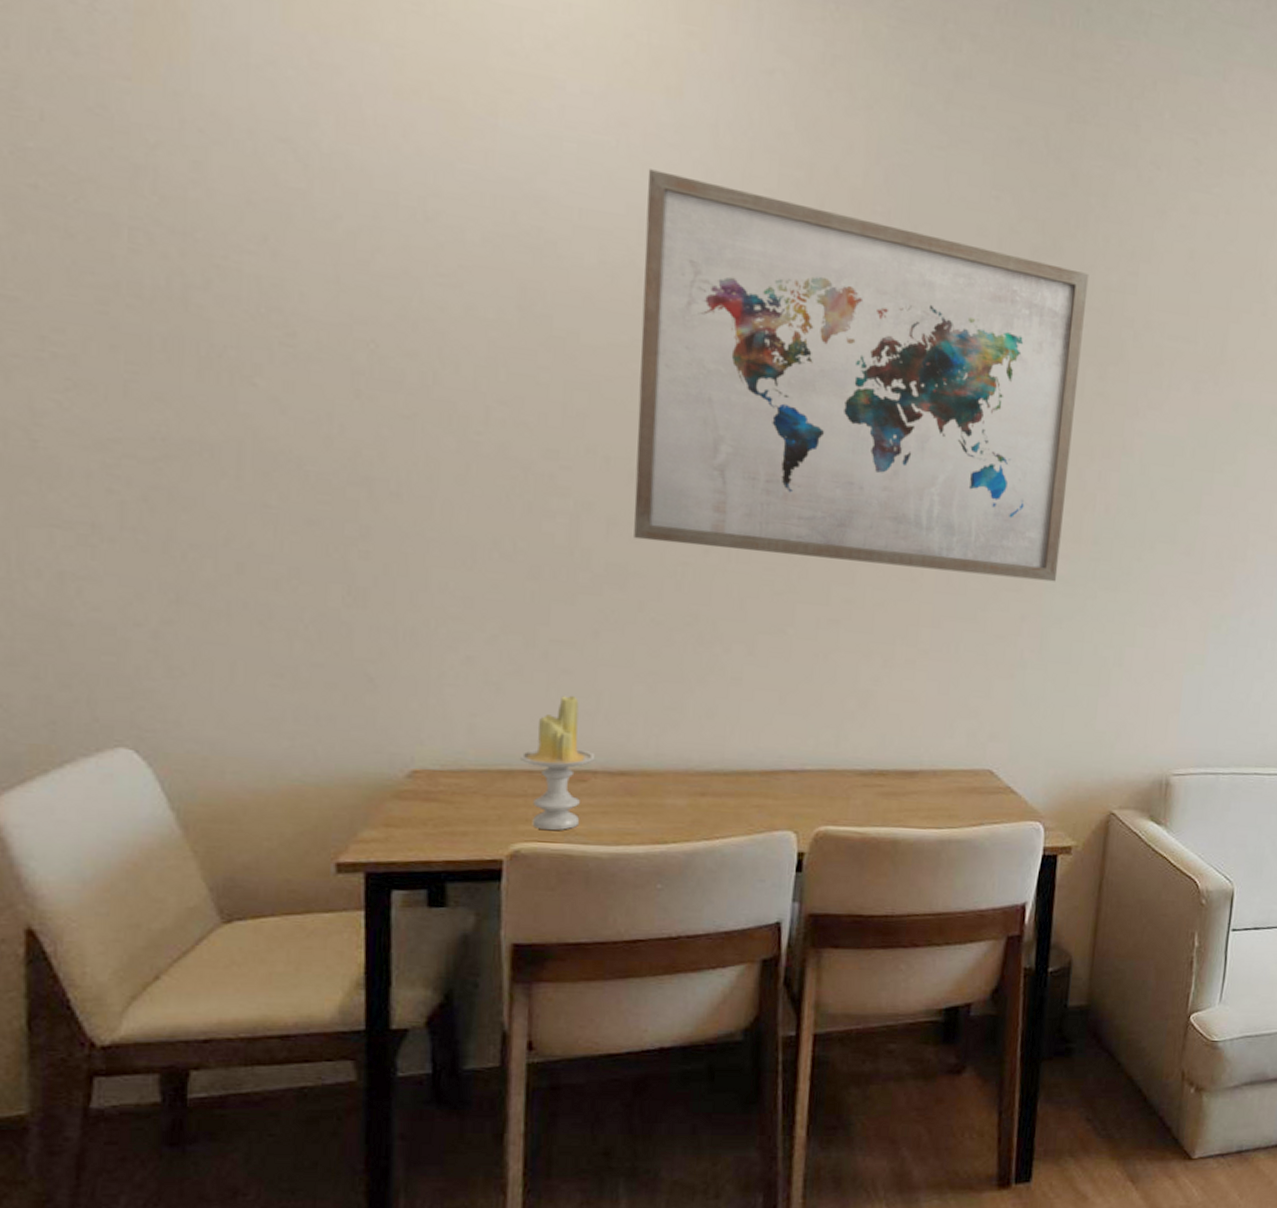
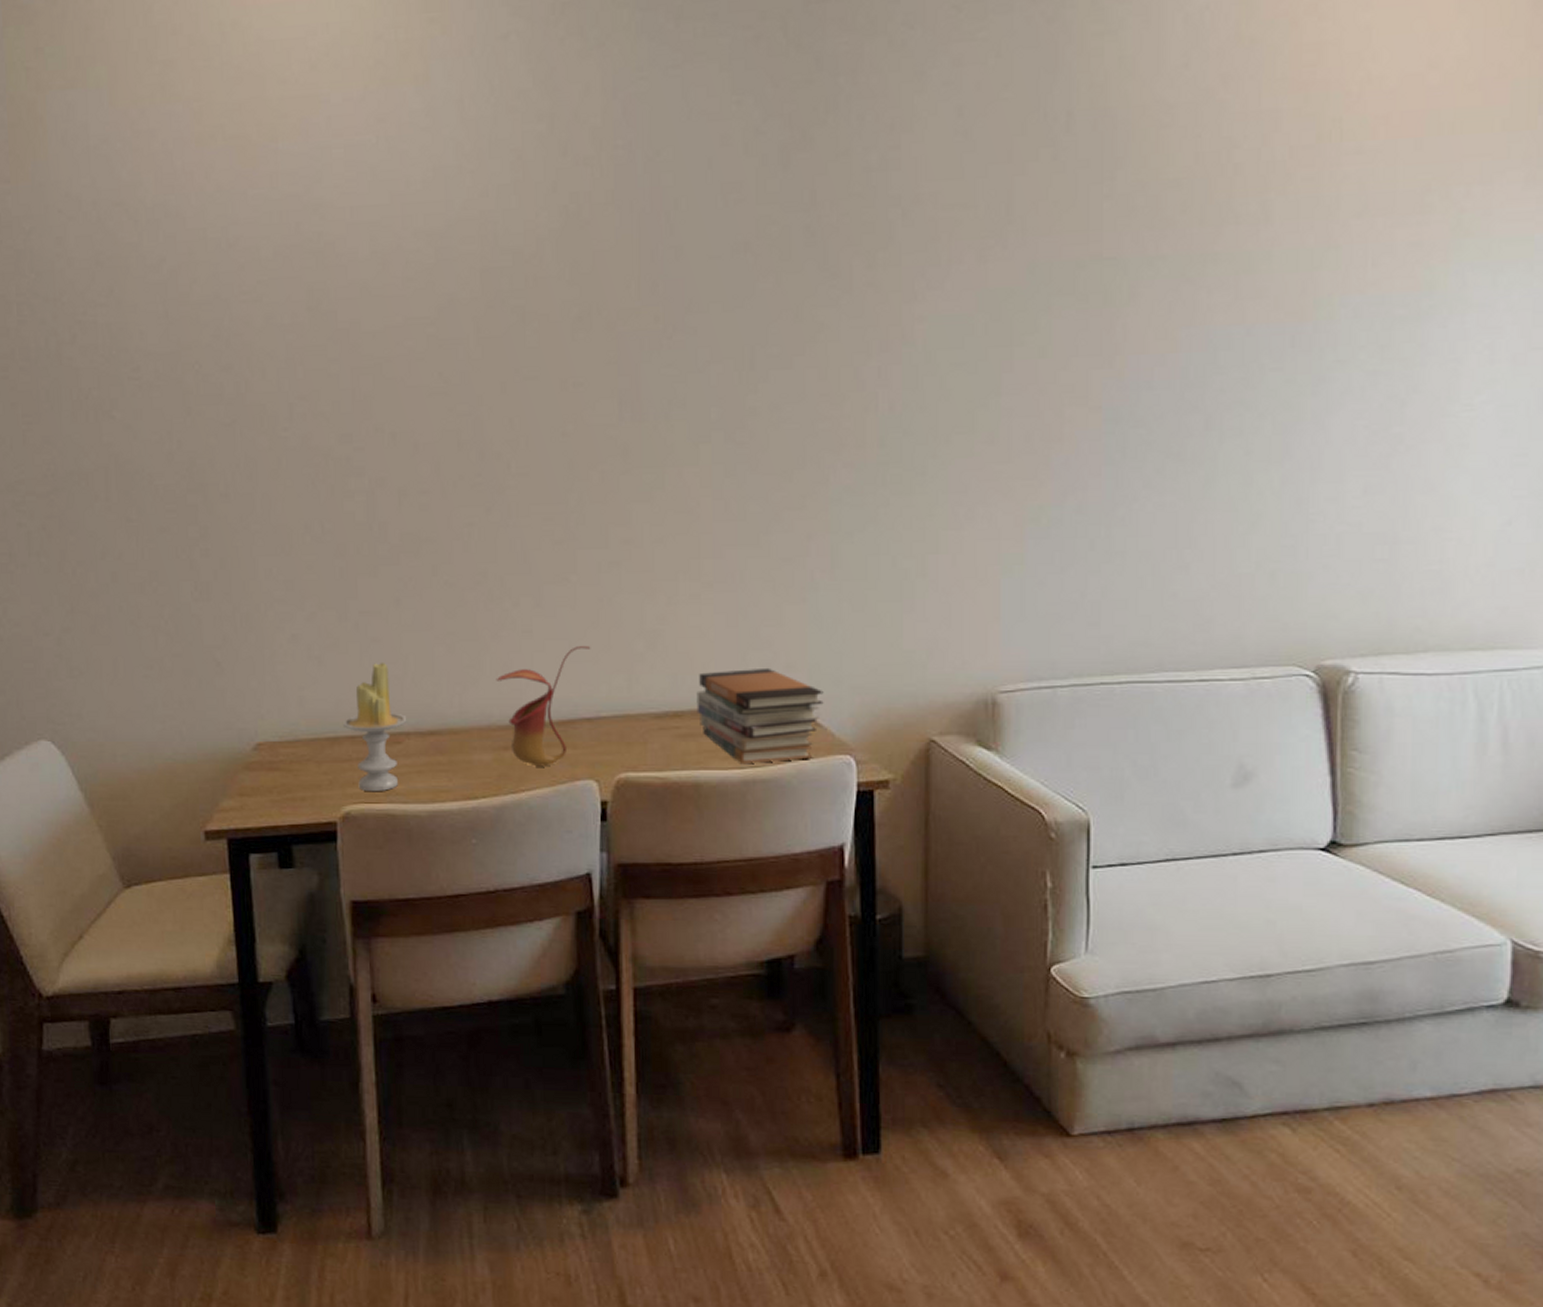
wall art: present [634,169,1089,582] -> none [405,155,846,507]
pitcher plant: none [698,698,802,816] -> present [496,646,591,767]
book stack: none [901,735,1022,824] -> present [696,667,824,763]

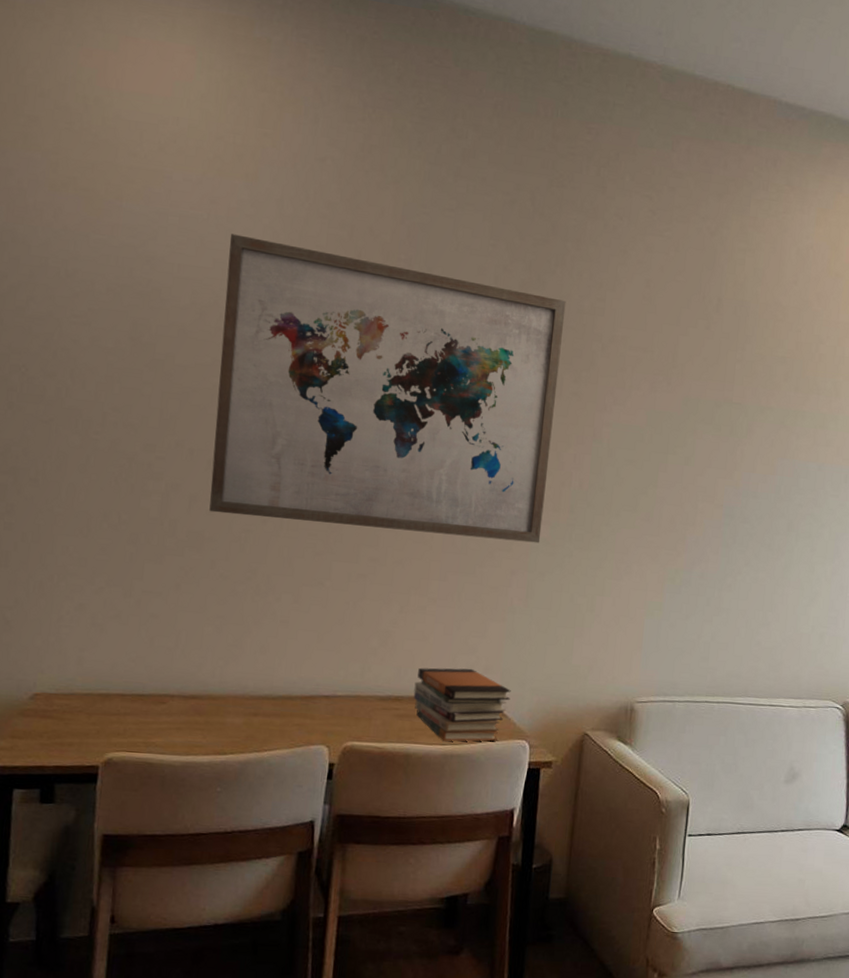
candle: present [342,662,407,792] -> none [115,634,174,743]
wall art: none [405,155,846,507] -> present [209,233,566,544]
pitcher plant: present [496,646,591,767] -> none [253,637,335,732]

